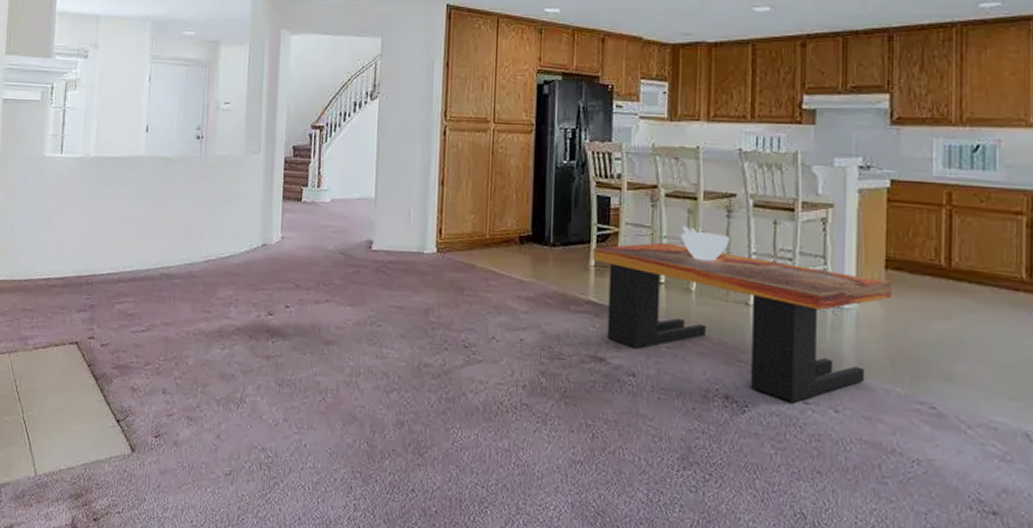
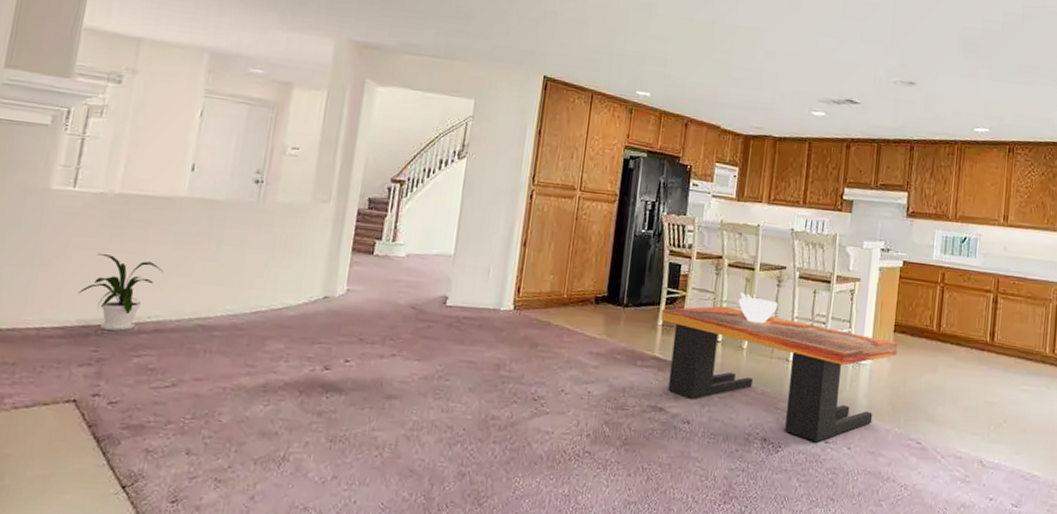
house plant: none [71,212,132,281] -> present [78,254,163,331]

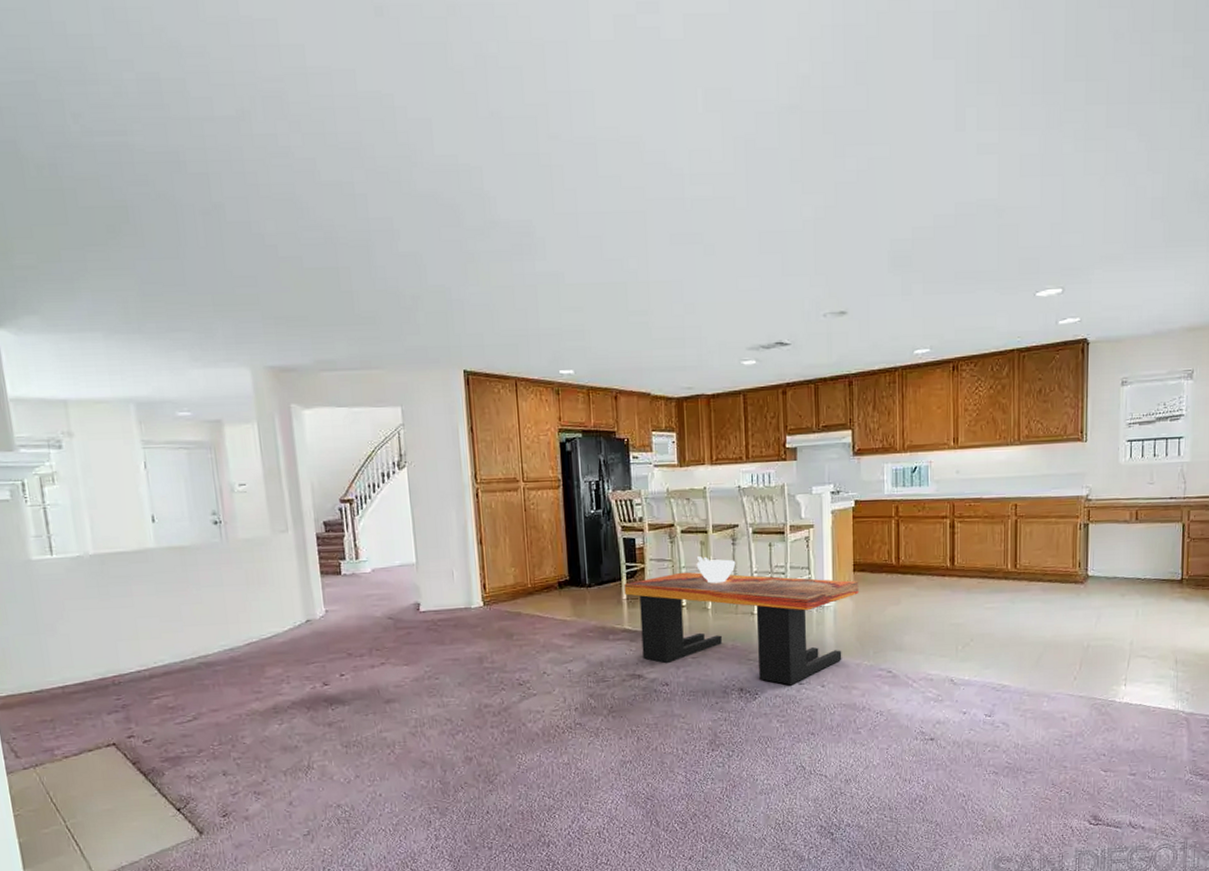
house plant: present [78,254,163,331] -> none [86,612,155,680]

